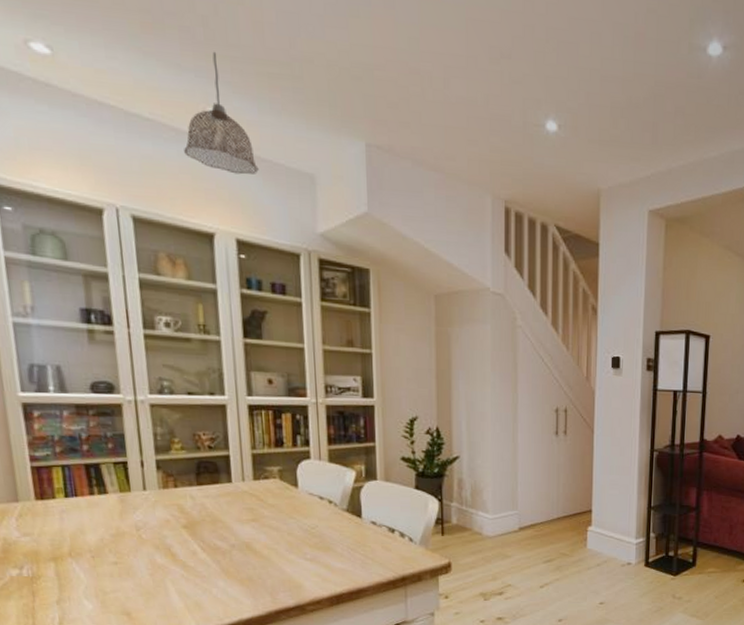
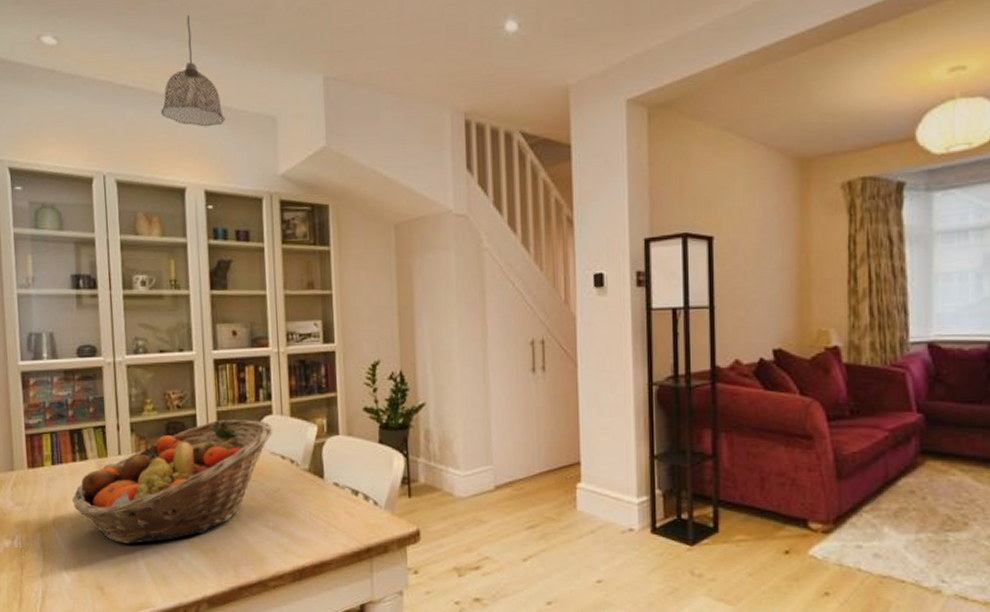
fruit basket: none [91,461,311,573] -> present [72,419,273,544]

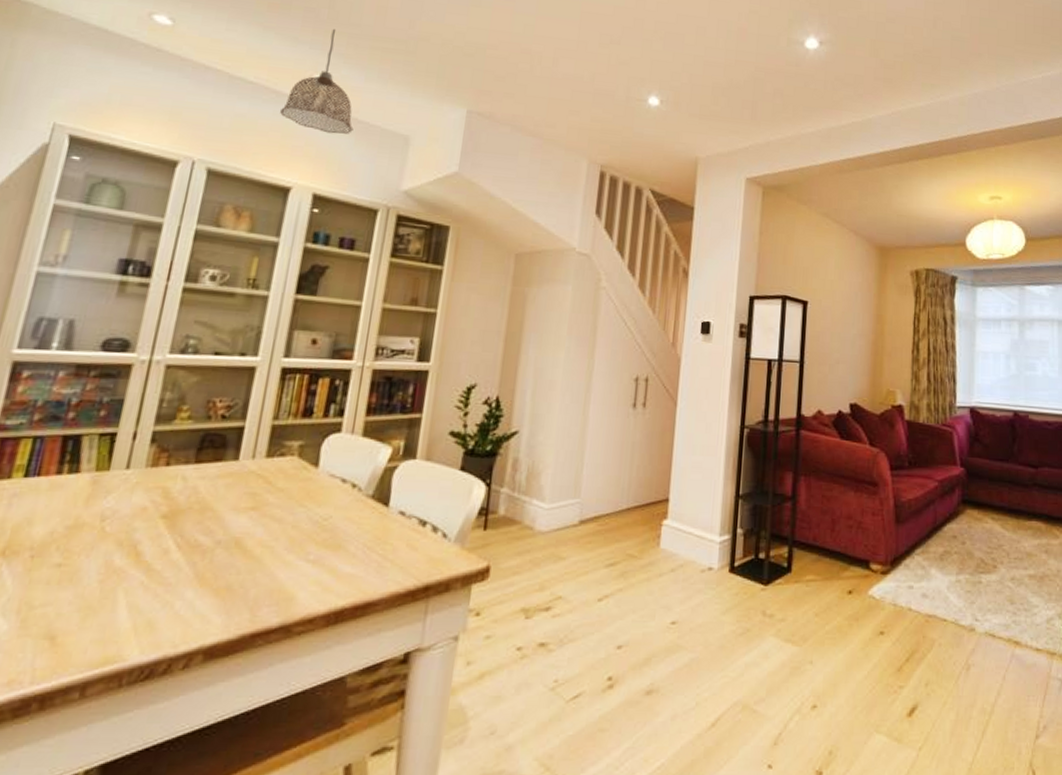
fruit basket: present [72,419,273,544] -> none [41,434,339,580]

